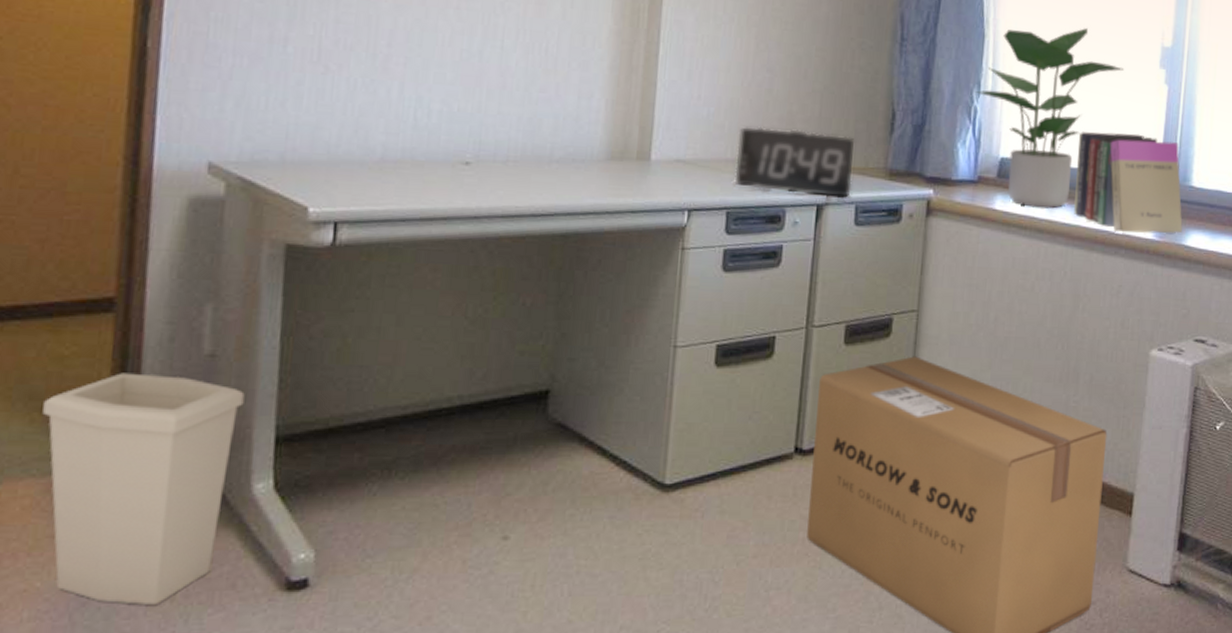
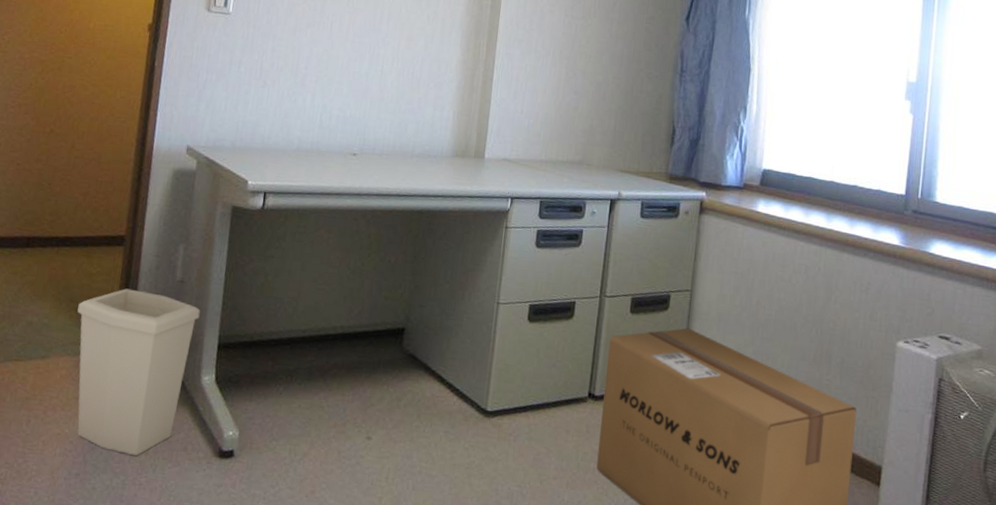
alarm clock: present [734,126,854,198] -> none [546,135,641,195]
potted plant: present [975,28,1124,209] -> none [742,65,873,214]
books: present [1074,132,1183,234] -> none [827,151,927,242]

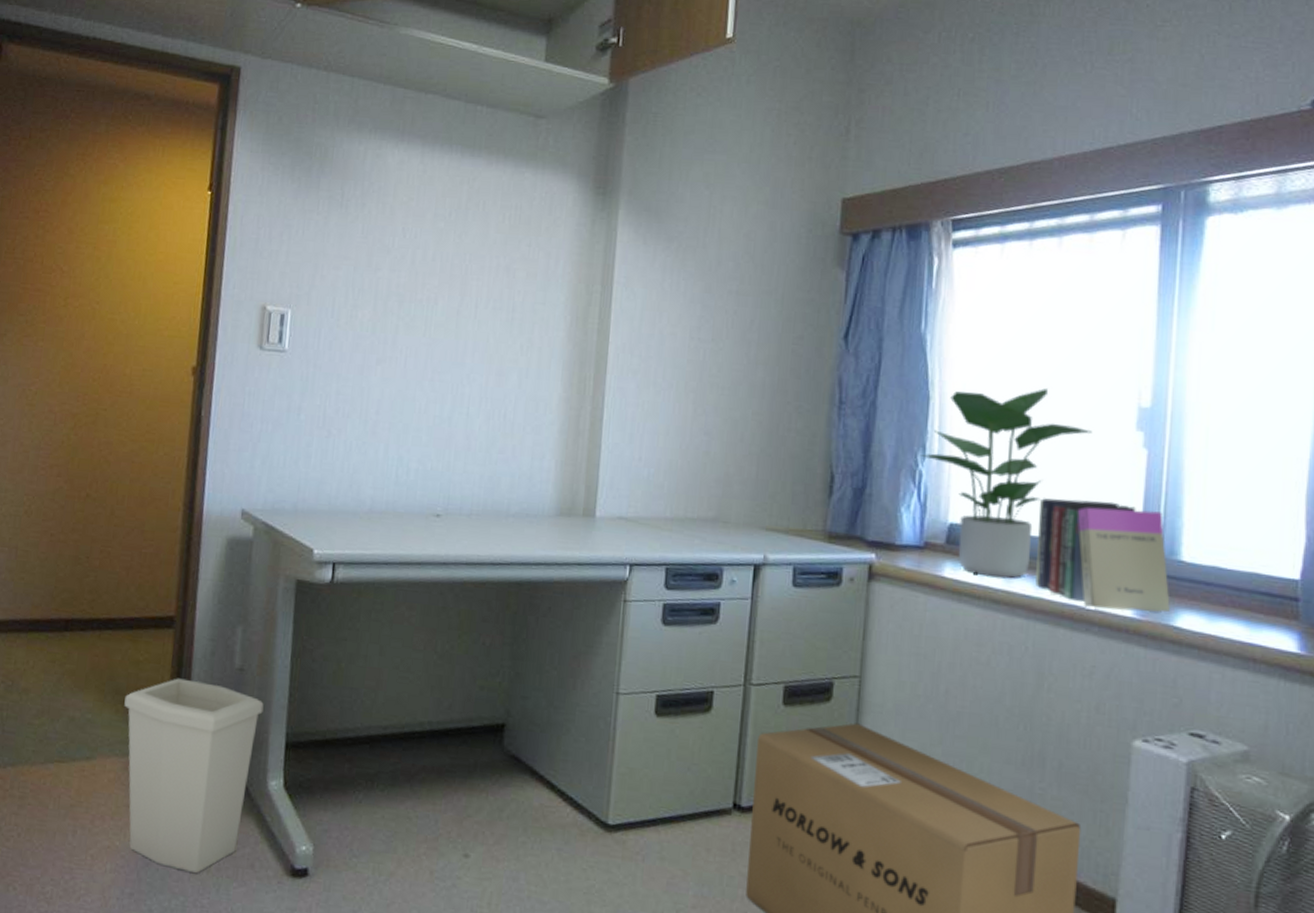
potted plant: none [742,65,873,214] -> present [919,388,1093,578]
books: none [827,151,927,242] -> present [1035,498,1170,613]

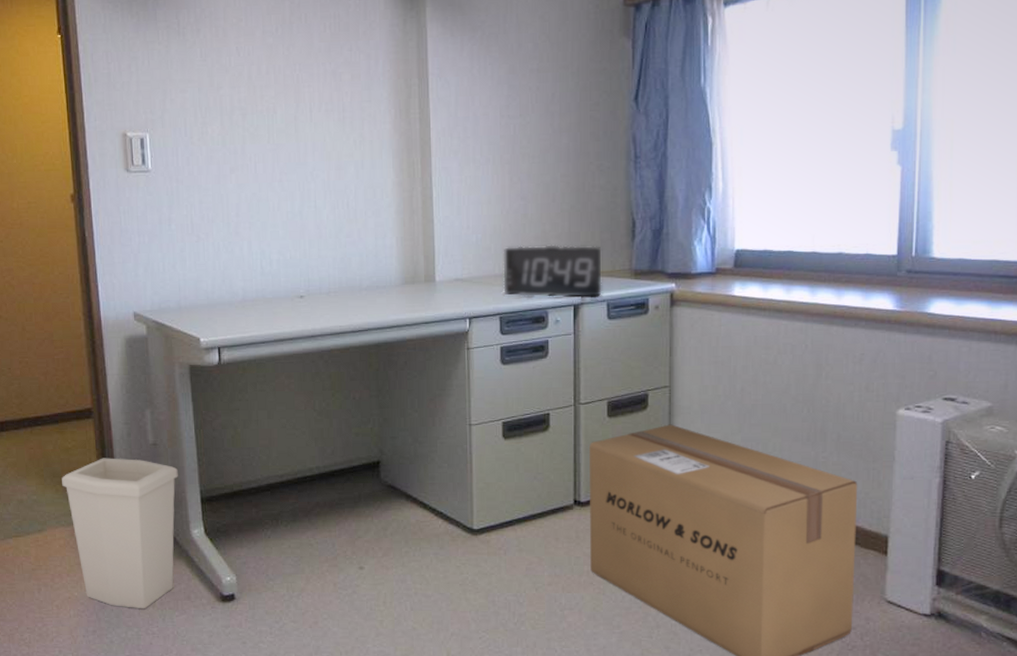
alarm clock: none [673,487,791,559] -> present [503,244,602,298]
potted plant: present [919,388,1093,578] -> none [707,123,854,291]
books: present [1035,498,1170,613] -> none [811,214,924,306]

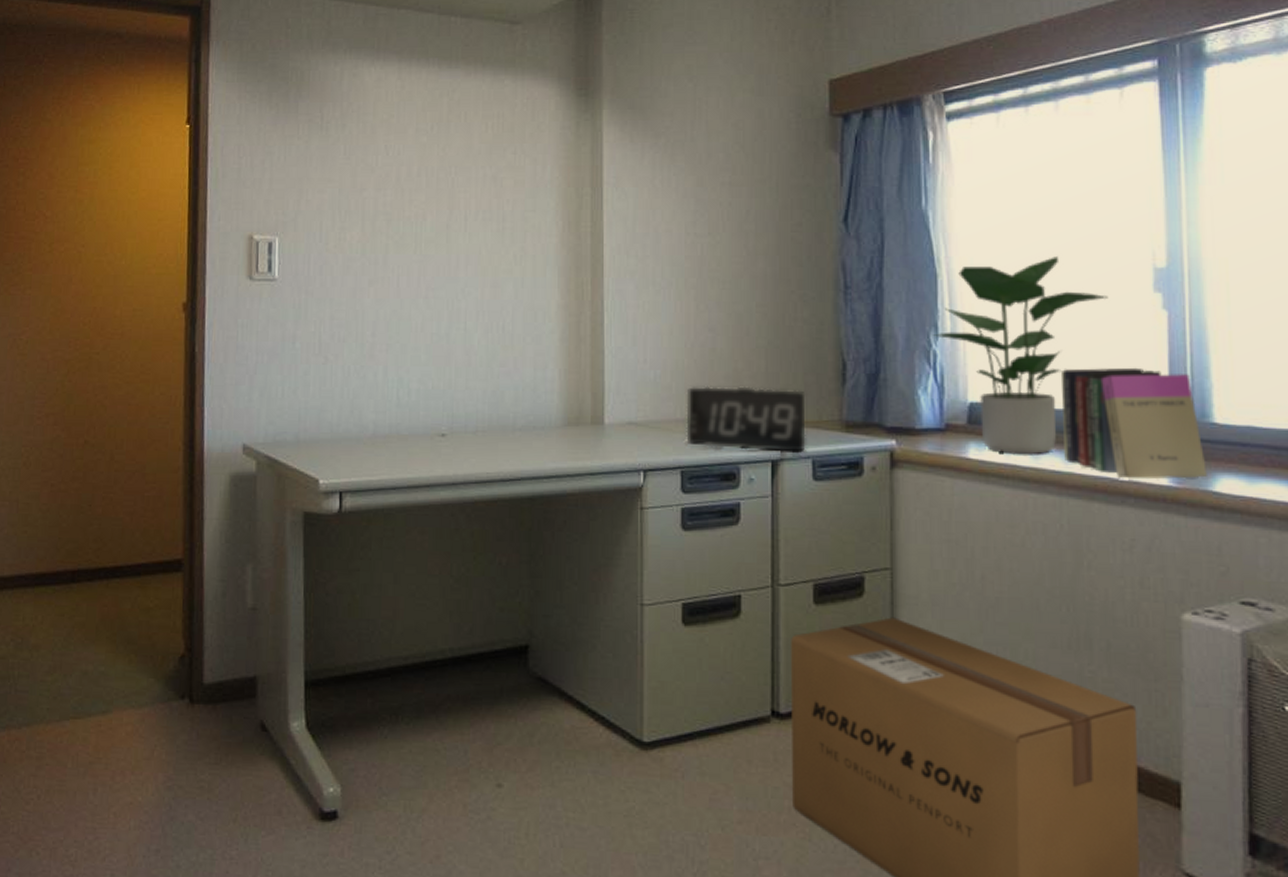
trash bin: present [62,458,178,609] -> none [137,622,280,825]
potted plant: none [707,123,854,291] -> present [932,257,1109,455]
books: none [811,214,924,306] -> present [1060,367,1207,480]

